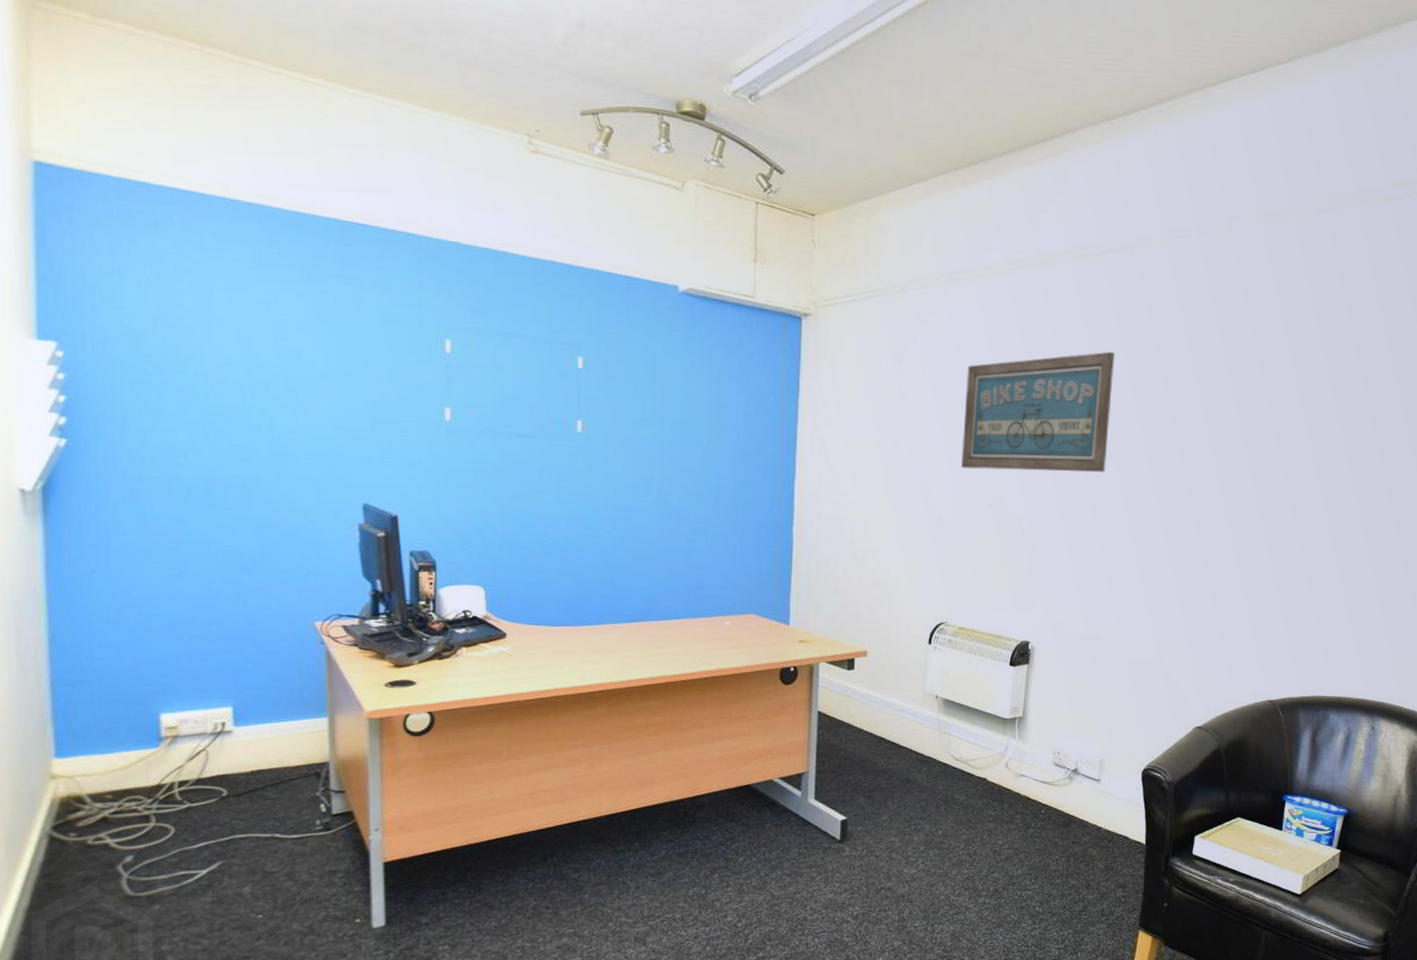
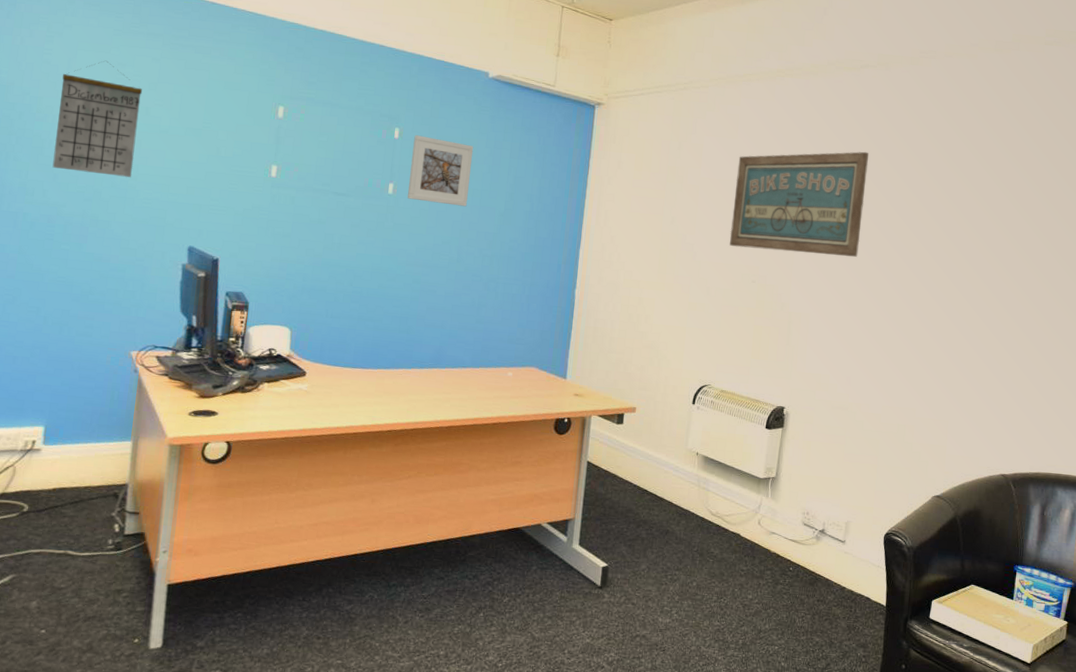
calendar: none [200,299,291,431] -> present [52,60,143,177]
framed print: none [599,363,668,442] -> present [407,135,474,207]

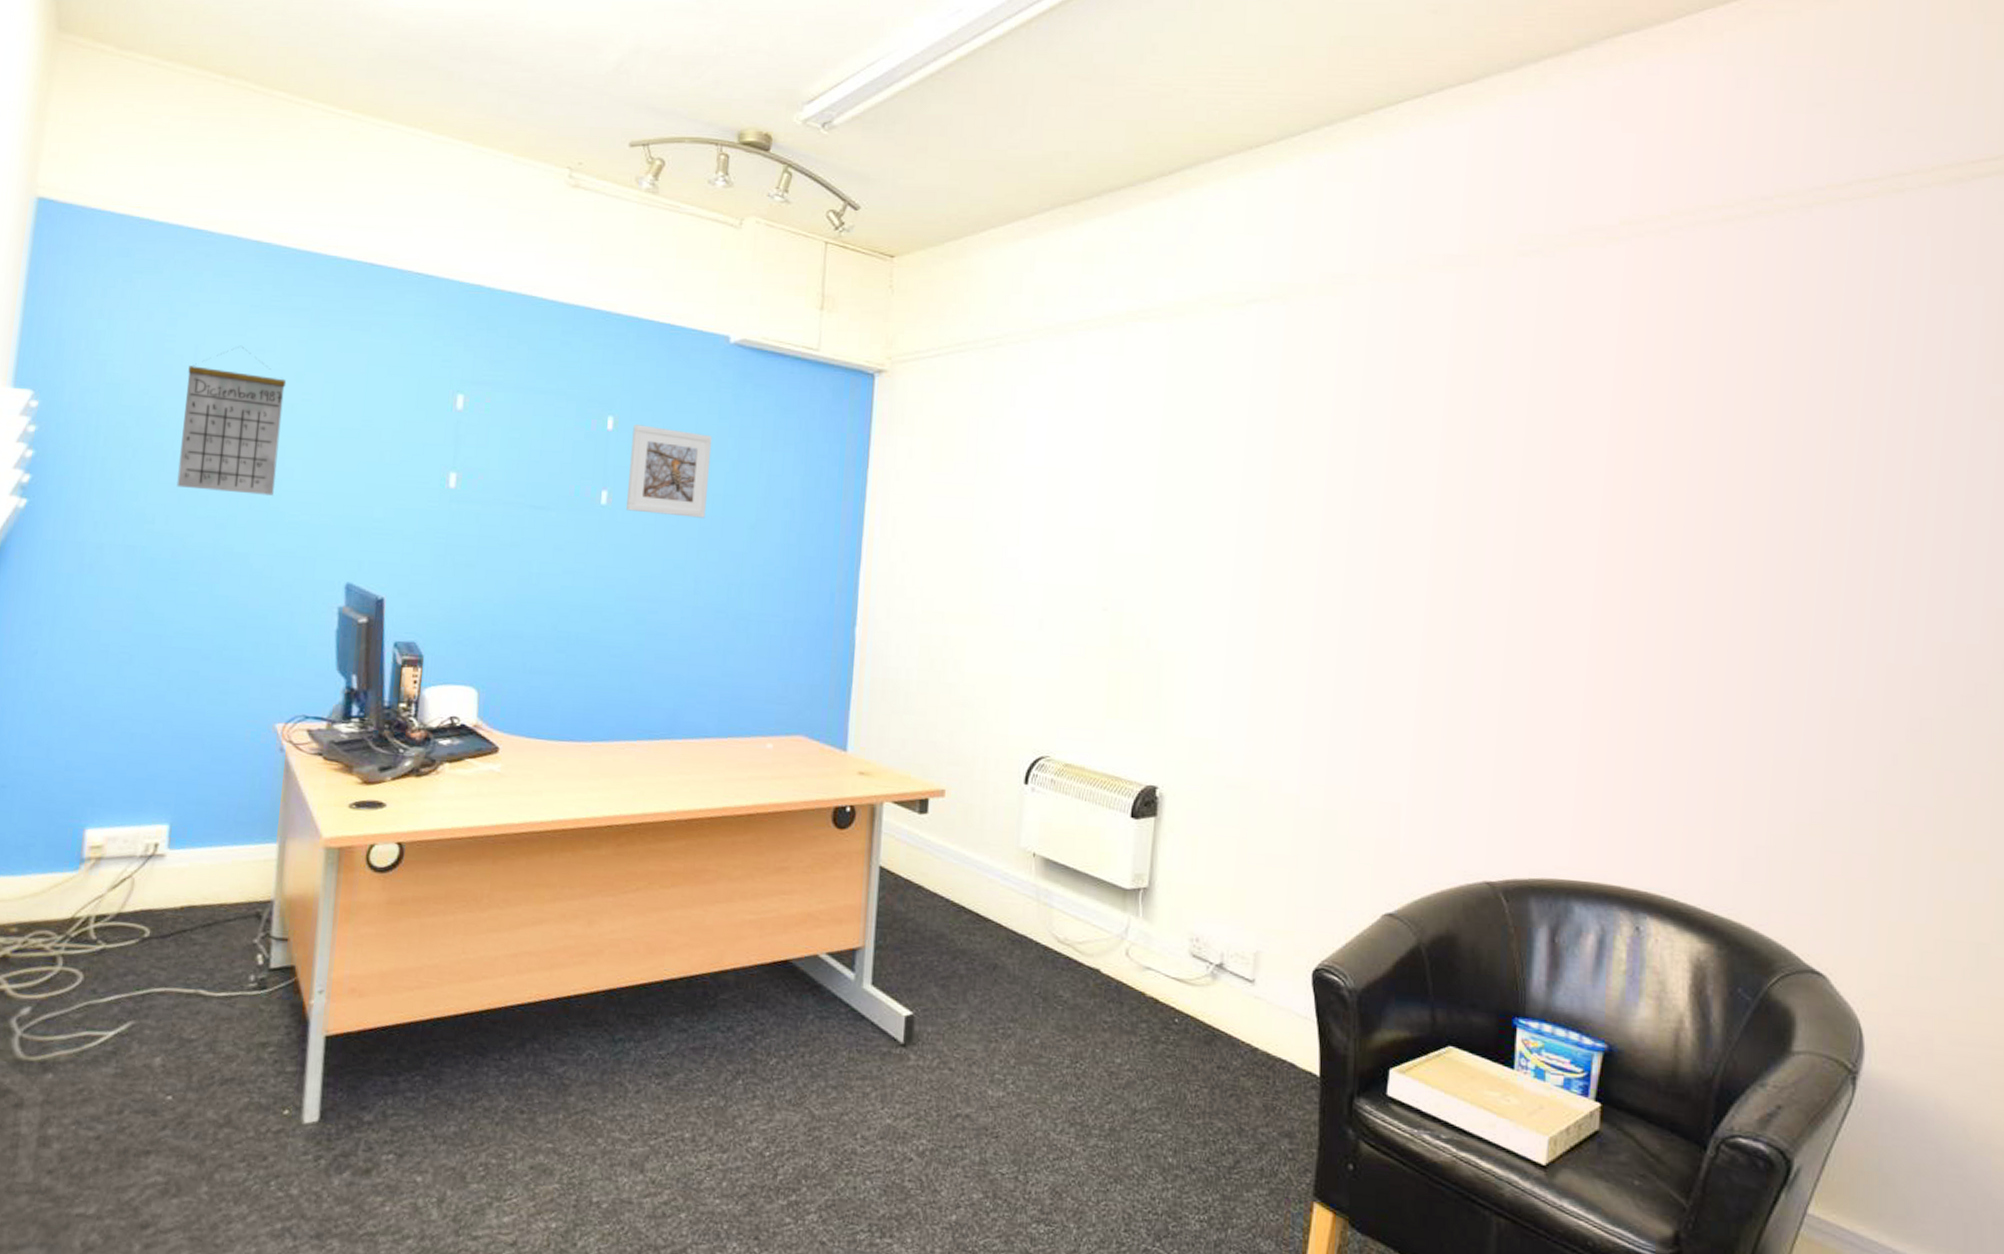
wall art: present [729,151,869,257] -> none [1068,420,1264,570]

